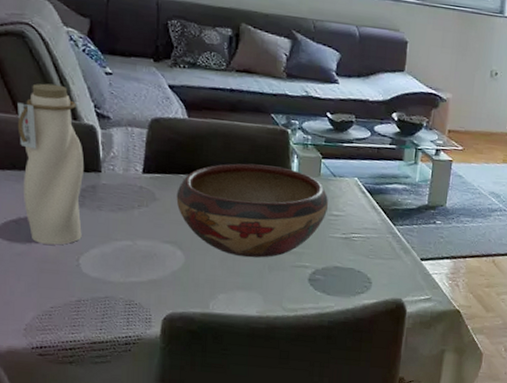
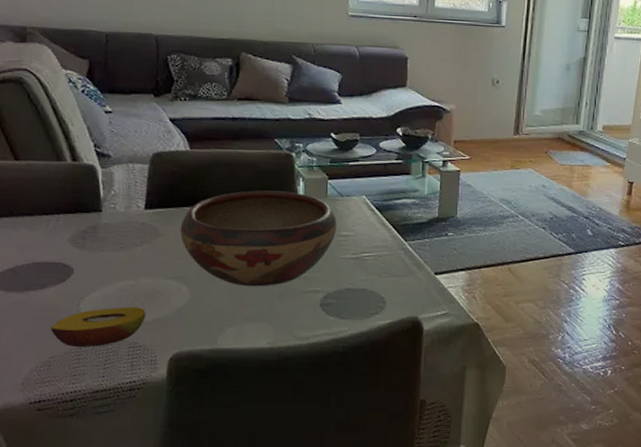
water bottle: present [17,83,85,245] -> none [15,127,85,291]
fruit: none [51,265,142,301] -> present [50,307,146,348]

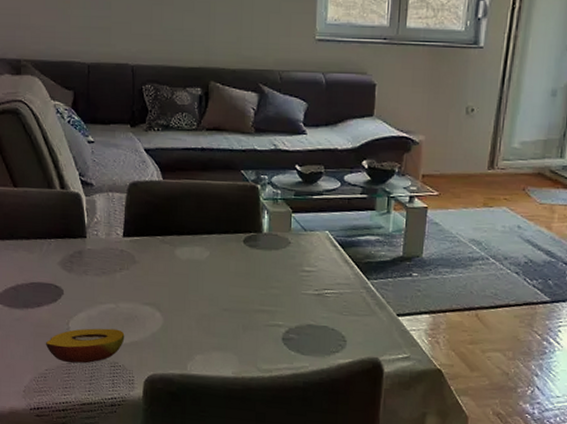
decorative bowl: present [180,190,338,287] -> none [154,222,300,318]

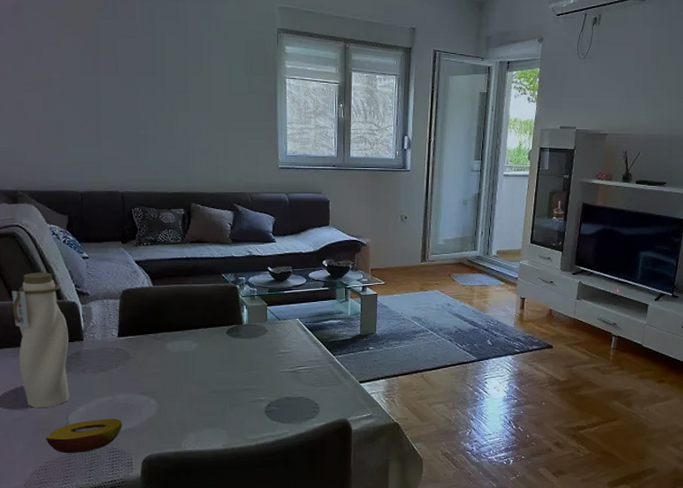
water bottle: none [14,156,72,310] -> present [12,272,70,408]

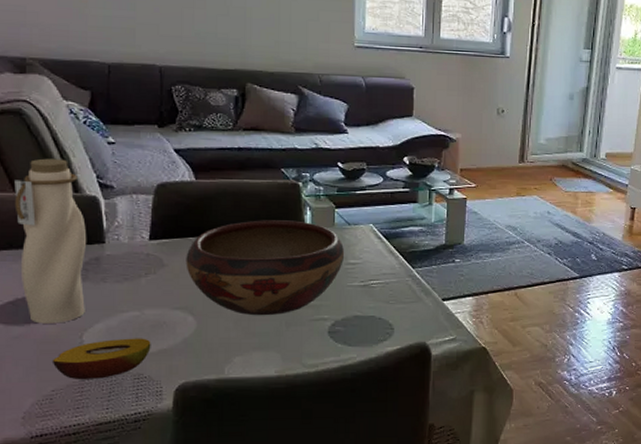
decorative bowl: none [147,317,277,399] -> present [186,220,345,316]

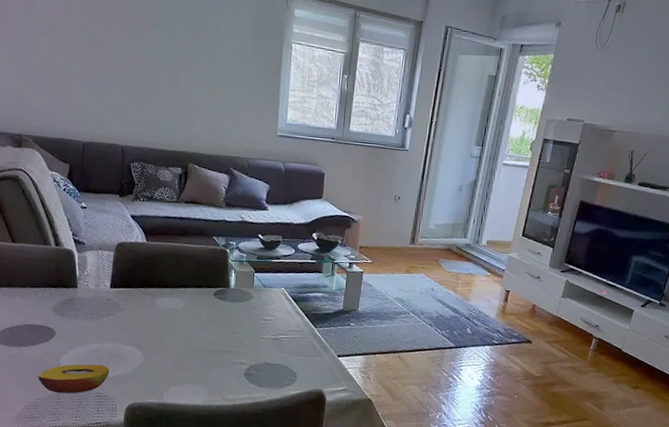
water bottle: present [14,158,87,324] -> none [12,217,64,348]
decorative bowl: present [186,220,345,316] -> none [137,278,261,357]

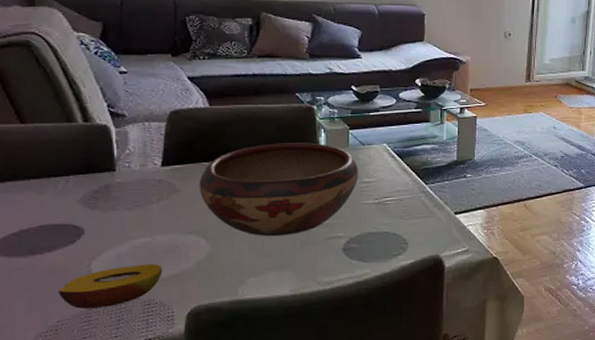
decorative bowl: none [137,278,261,357] -> present [199,142,359,237]

